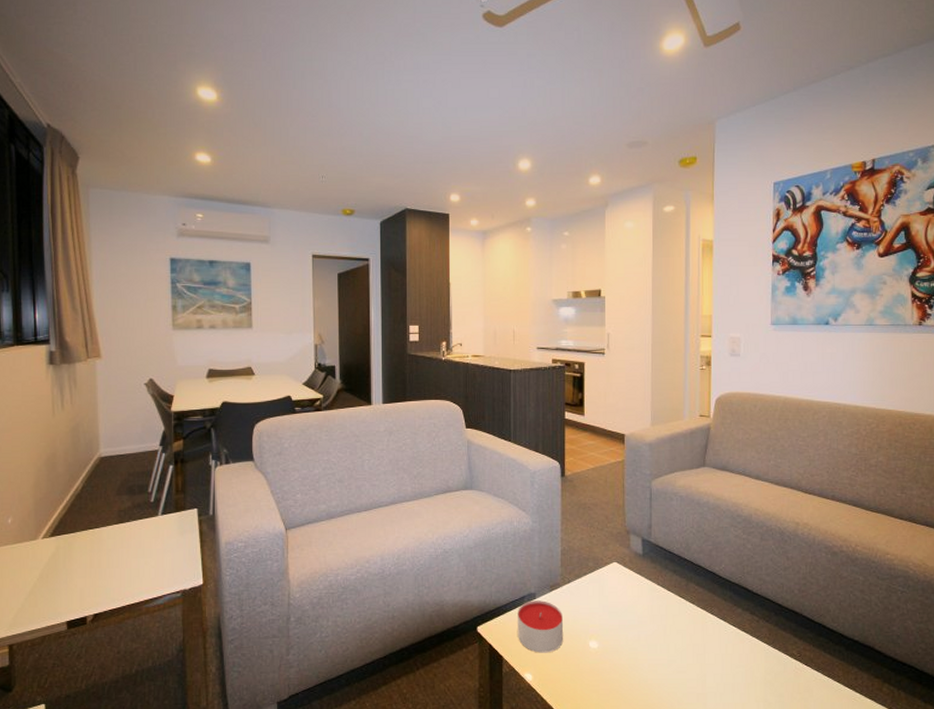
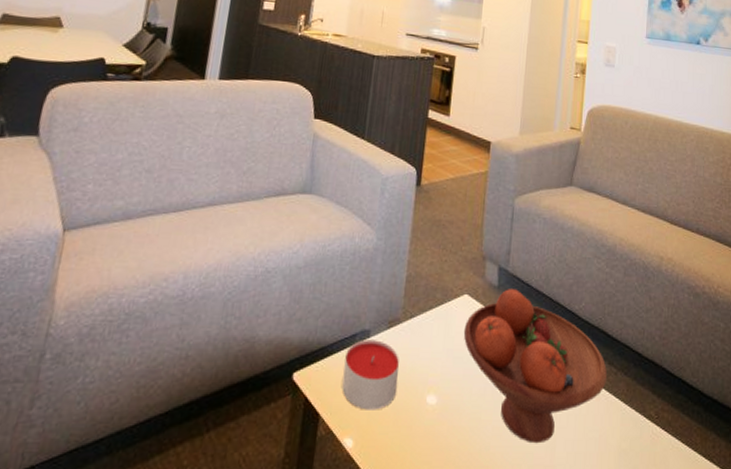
fruit bowl: none [615,556,750,677] -> present [463,289,608,444]

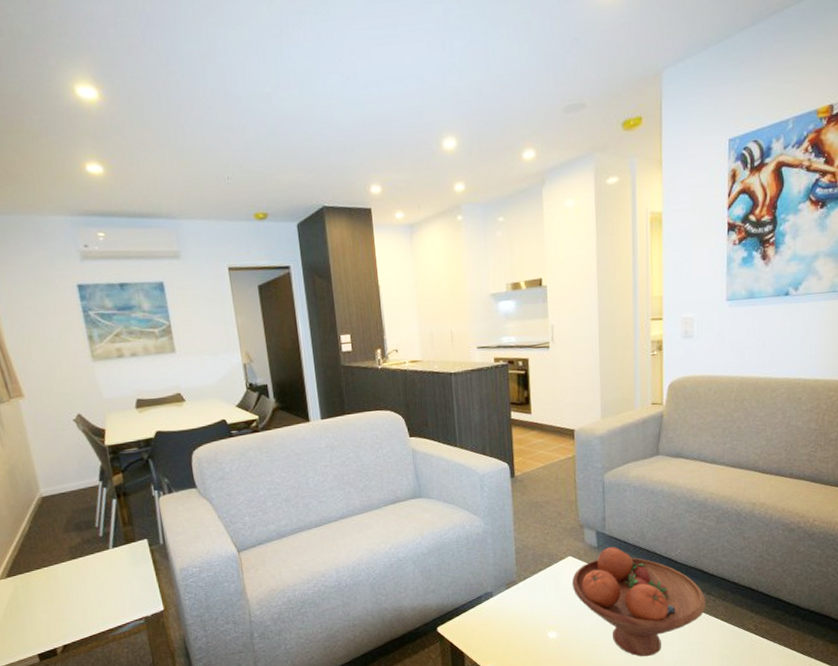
candle: present [342,340,400,410] -> none [476,598,522,647]

